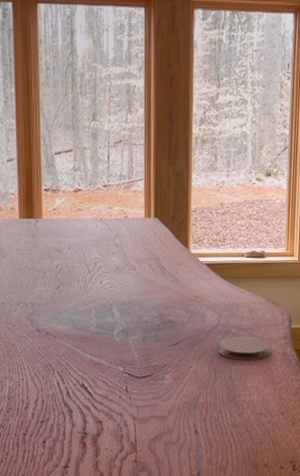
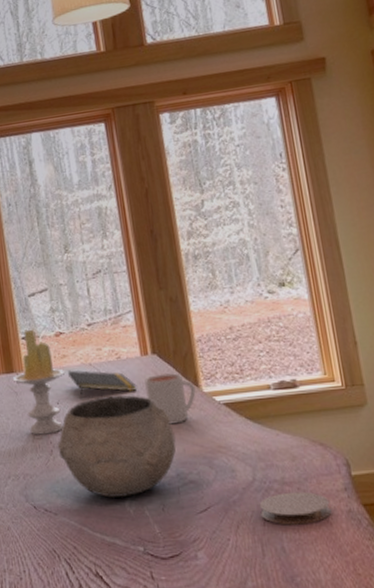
candle: none [31,183,78,273] -> present [12,329,64,435]
bowl: none [64,247,162,328] -> present [57,395,176,498]
notepad: none [80,222,138,248] -> present [67,369,137,400]
mug: none [144,234,185,276] -> present [144,372,196,425]

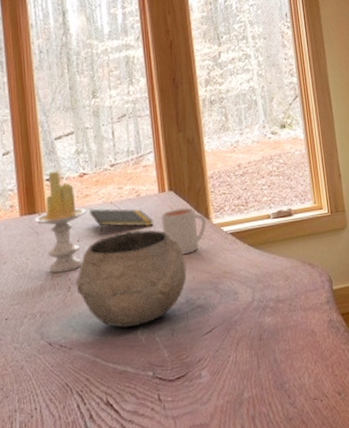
coaster: present [259,491,332,525] -> none [257,307,316,339]

